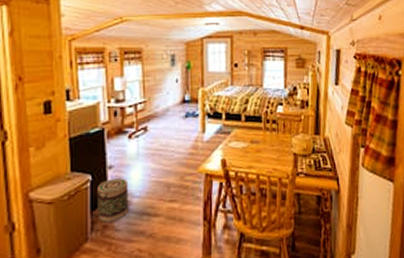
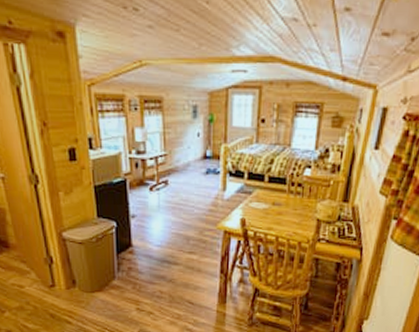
basket: present [97,178,129,223] -> none [122,227,151,265]

